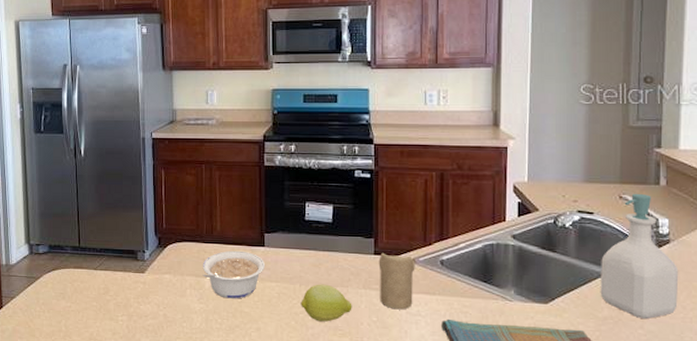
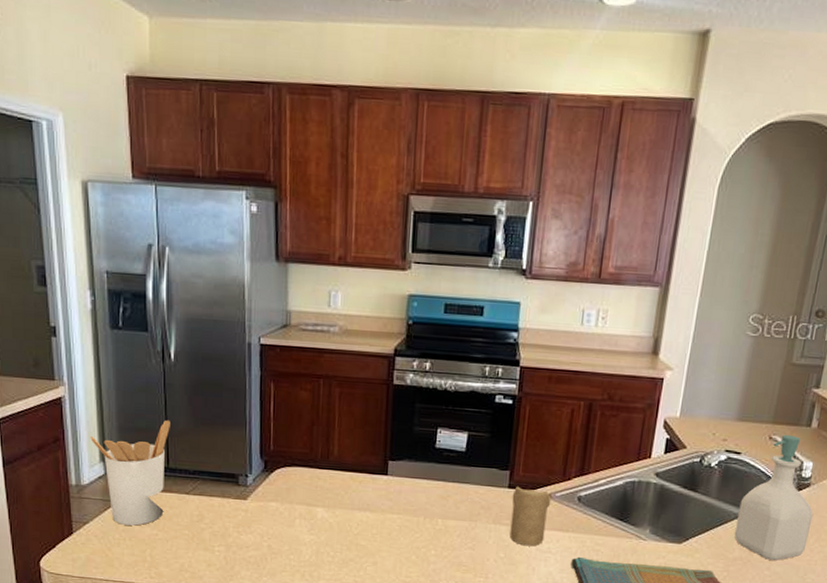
utensil holder: none [18,205,81,299] -> present [90,420,170,526]
legume: present [202,250,266,299] -> none [314,478,388,531]
fruit: present [301,284,352,322] -> none [423,517,480,557]

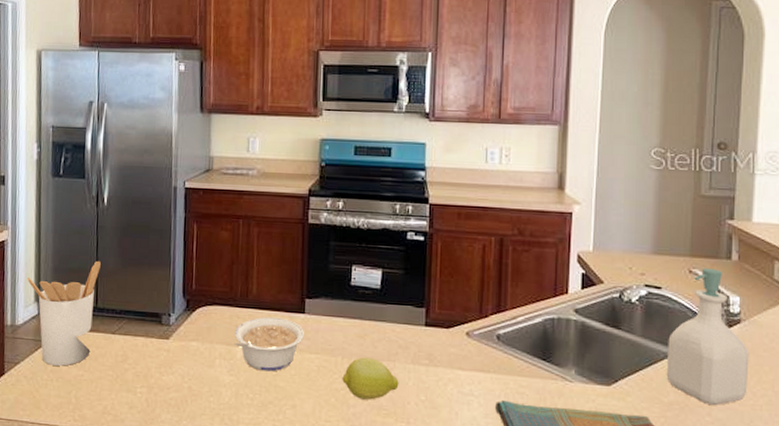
legume: none [314,478,388,531] -> present [234,316,305,372]
fruit: none [423,517,480,557] -> present [342,357,399,400]
candle: present [509,486,551,547] -> none [429,324,469,389]

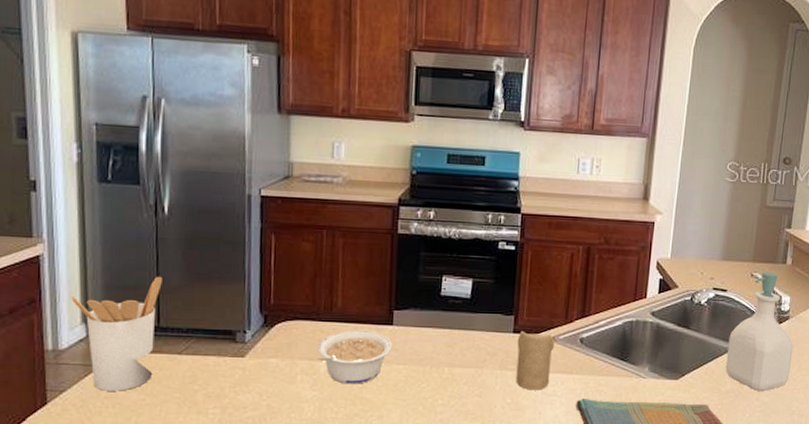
fruit: present [342,357,399,400] -> none [430,365,486,406]
candle: none [429,324,469,389] -> present [516,330,555,390]

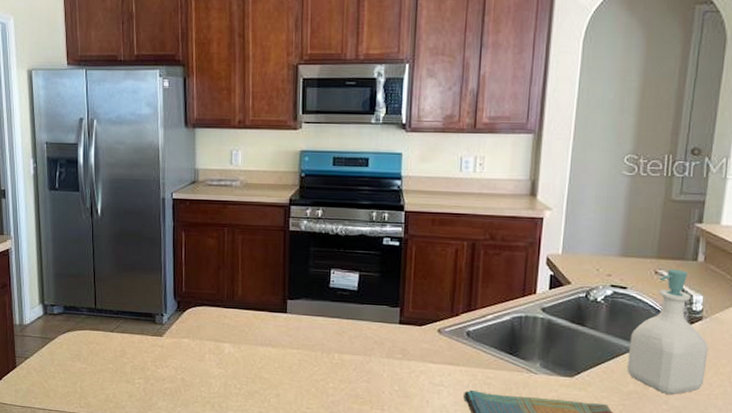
utensil holder: present [71,276,162,391] -> none [31,266,97,360]
legume: present [317,329,393,384] -> none [222,316,287,365]
candle: present [516,330,555,390] -> none [403,322,441,380]

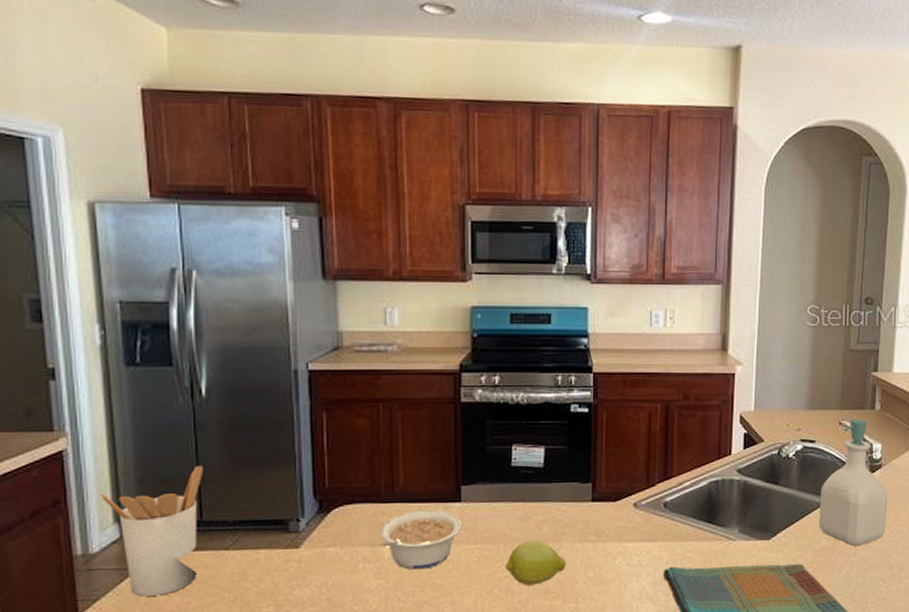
utensil holder: none [31,266,97,360] -> present [100,465,203,597]
legume: none [222,316,287,365] -> present [380,509,462,570]
fruit: none [322,352,374,390] -> present [505,540,566,585]

